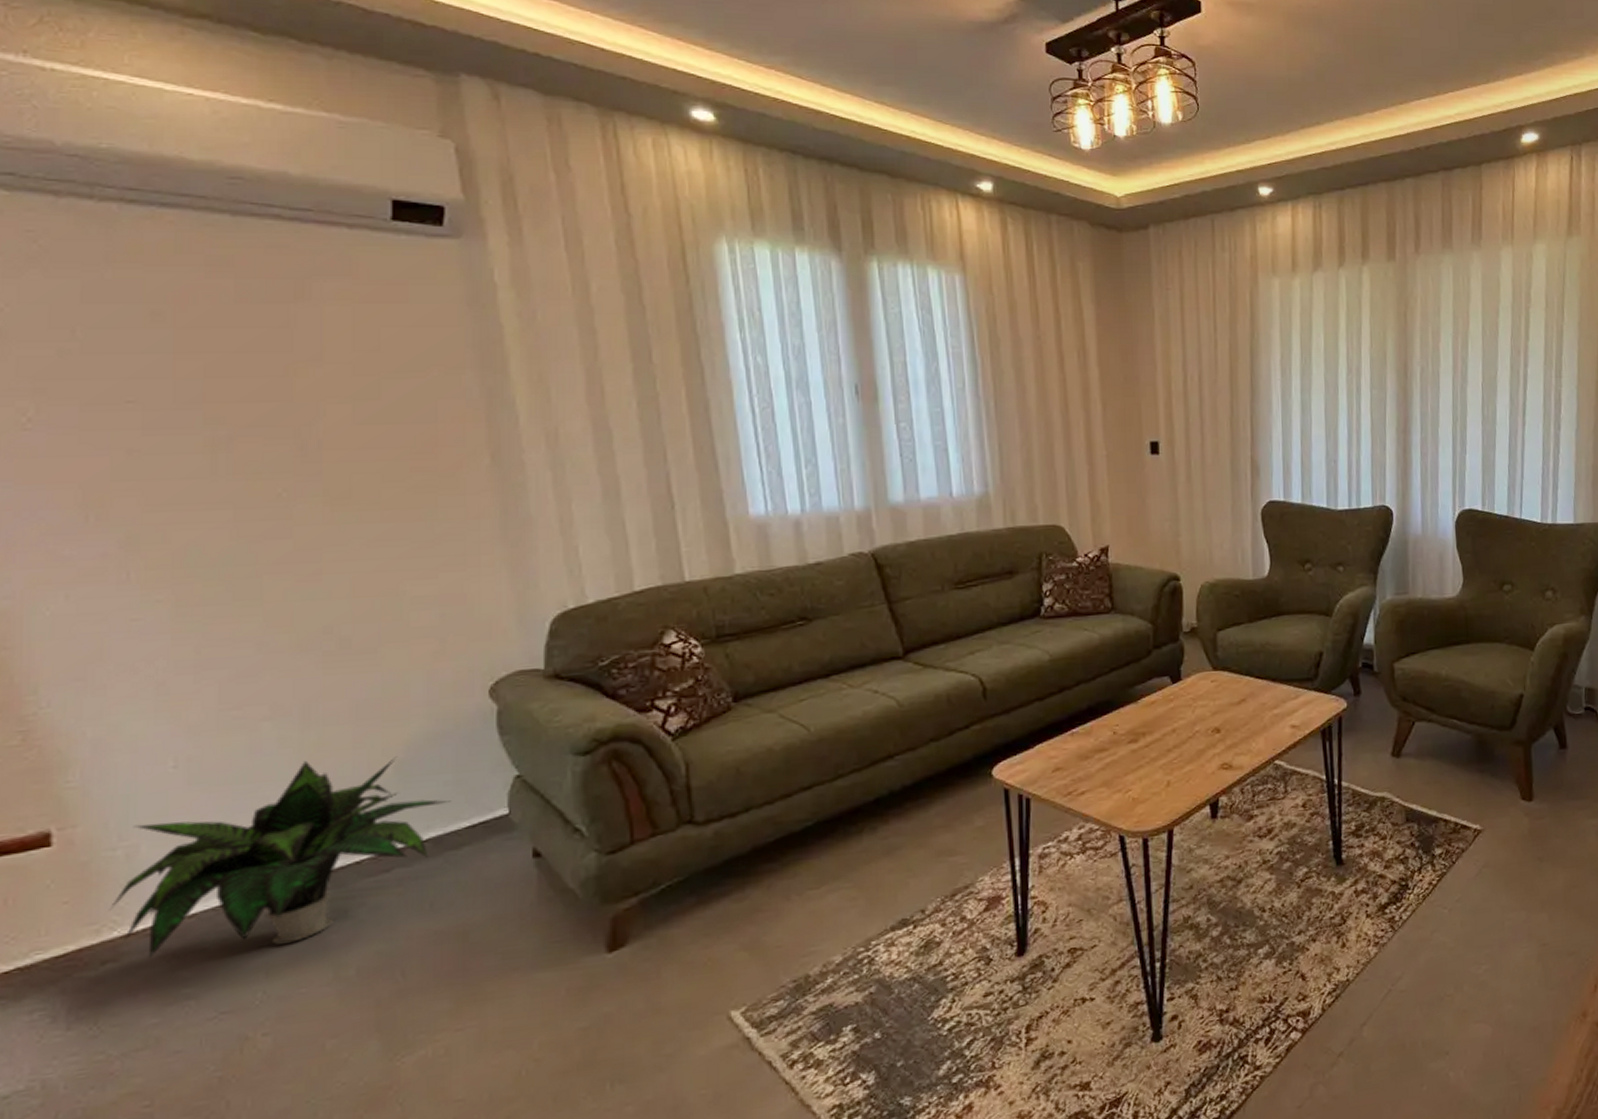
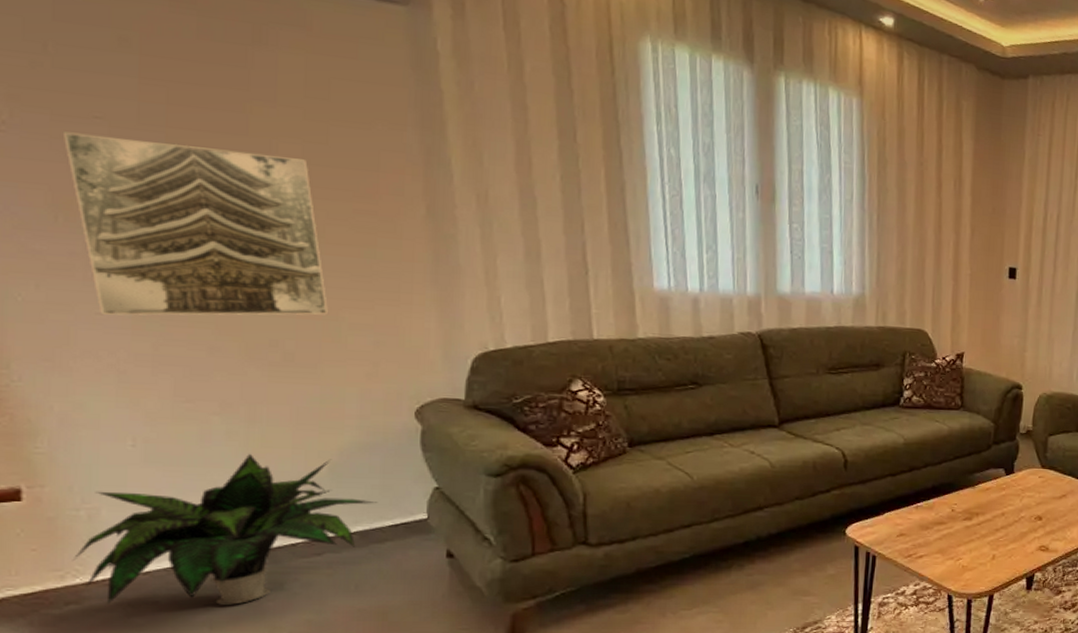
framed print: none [92,419,388,621] -> present [62,132,329,316]

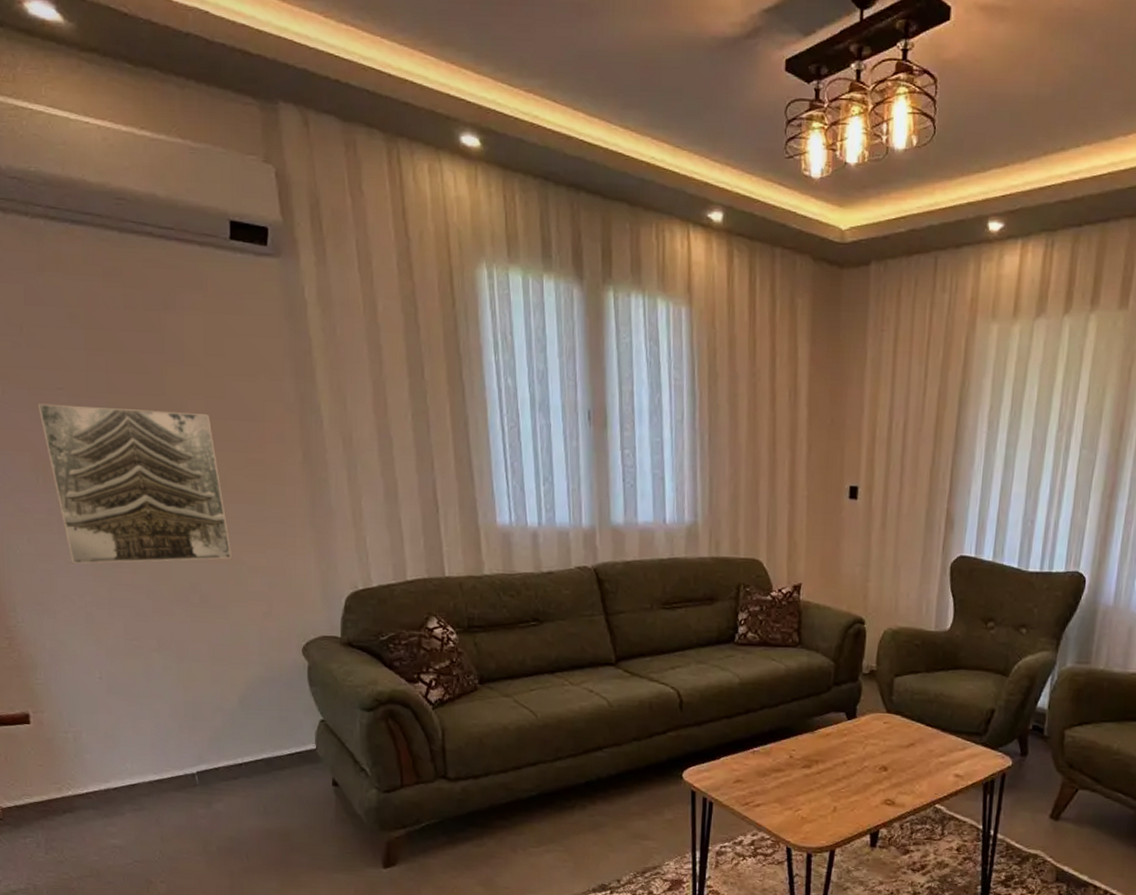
potted plant: present [72,453,378,605] -> none [65,686,278,820]

